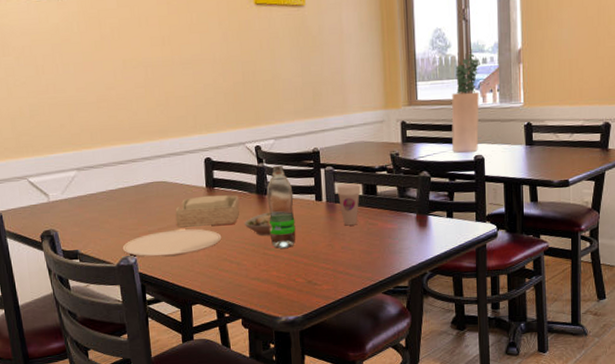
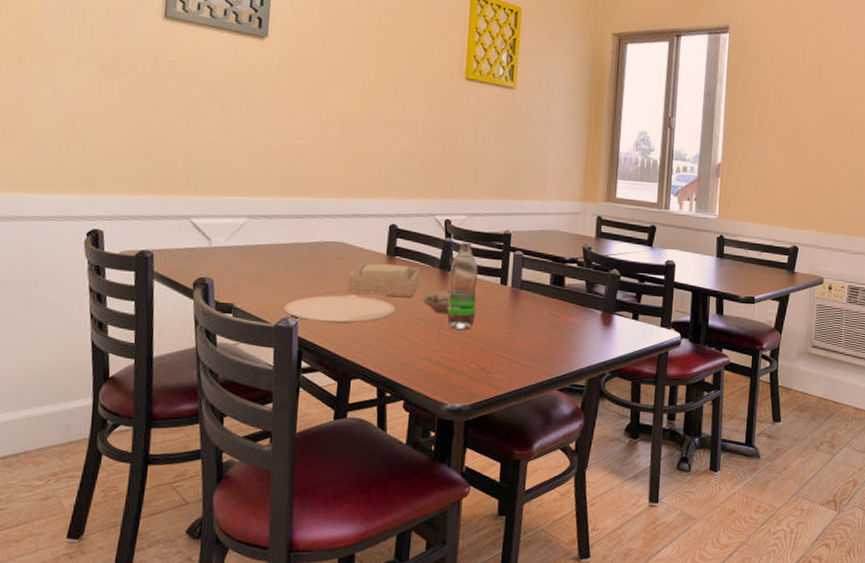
cup: present [338,183,361,226] -> none [524,270,549,315]
vase: present [451,49,479,154] -> none [645,156,680,258]

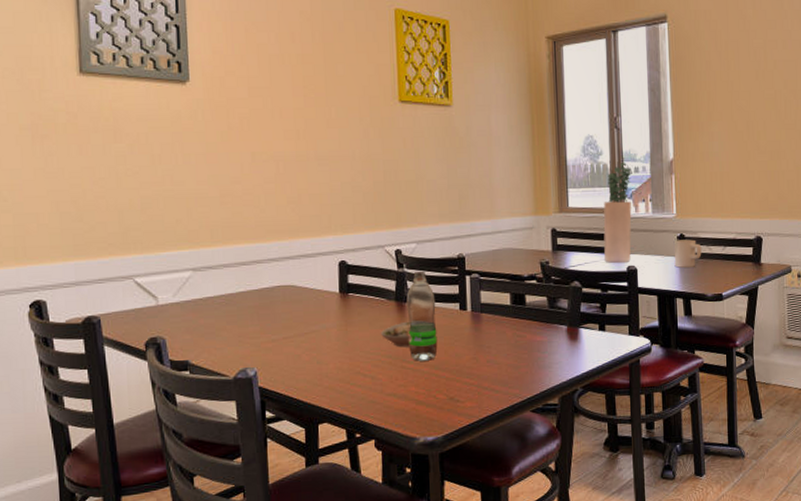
plate: present [284,295,396,324] -> none [241,338,355,370]
napkin holder: present [348,263,421,297] -> none [303,301,377,337]
vase: none [645,156,680,258] -> present [603,158,632,264]
cup: none [711,240,739,269] -> present [674,239,702,269]

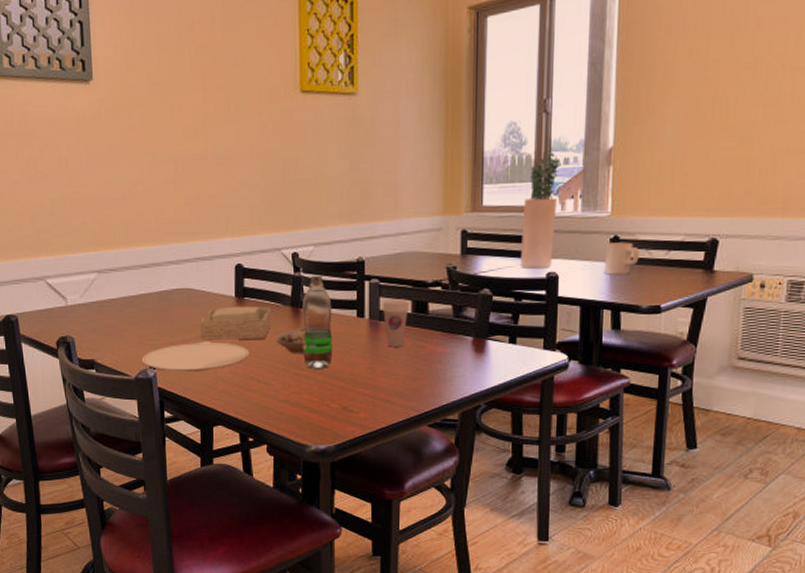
plate: none [241,338,355,370] -> present [141,342,250,372]
napkin holder: none [303,301,377,337] -> present [200,306,272,340]
cup: none [484,292,508,338] -> present [383,299,410,347]

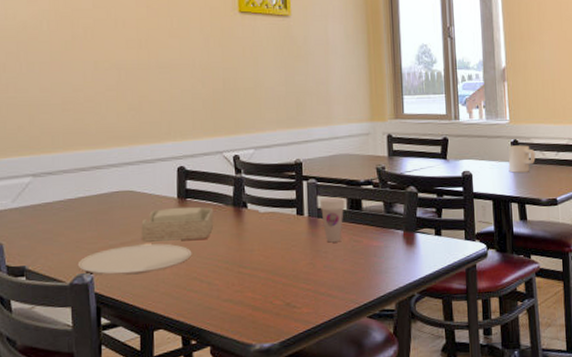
salad: present [275,327,305,354] -> none [217,226,248,253]
bottle: present [302,275,333,369] -> none [244,176,275,267]
vase: present [521,147,560,270] -> none [438,66,466,169]

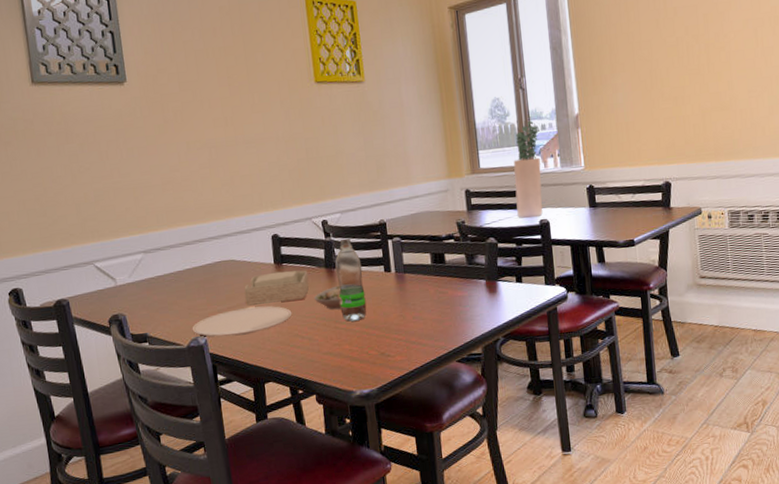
salad: none [217,226,248,253] -> present [313,285,341,310]
bottle: none [244,176,275,267] -> present [335,238,367,322]
cup: present [321,197,345,243] -> none [406,252,429,296]
vase: none [438,66,466,169] -> present [513,116,543,219]
cup: present [508,145,536,174] -> none [584,189,612,218]

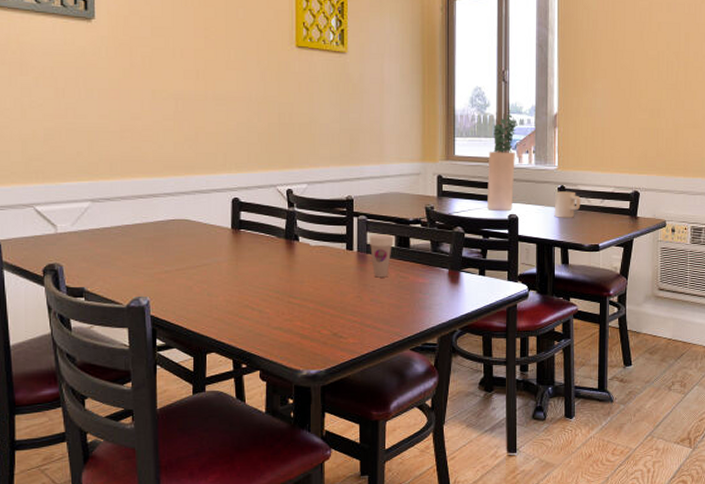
plate: present [192,306,292,337] -> none [134,272,245,300]
napkin holder: present [244,270,309,305] -> none [196,237,266,269]
salad: present [313,285,341,310] -> none [269,258,298,284]
bottle: present [335,238,367,322] -> none [296,210,324,297]
cup: none [406,252,429,296] -> present [370,234,394,278]
cup: none [584,189,612,218] -> present [554,191,581,219]

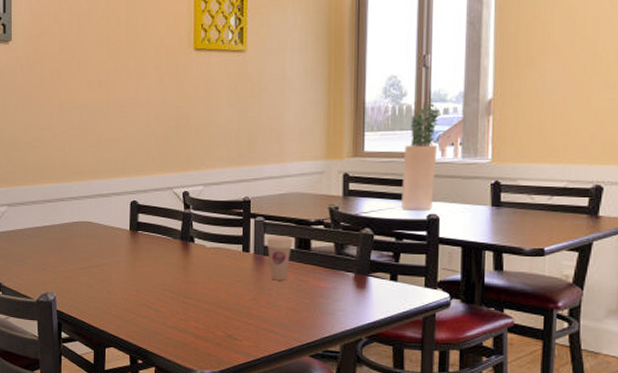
cup: present [554,191,581,219] -> none [485,187,521,219]

